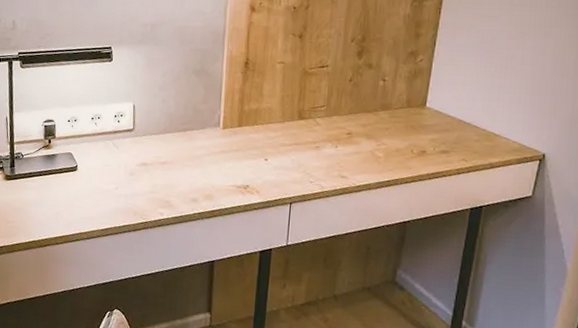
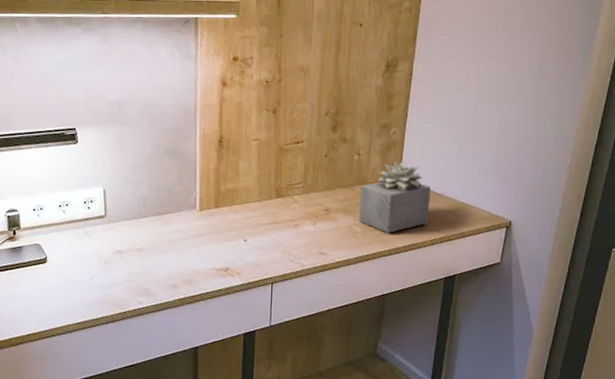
succulent plant: none [381,88,458,160] -> present [358,161,431,233]

